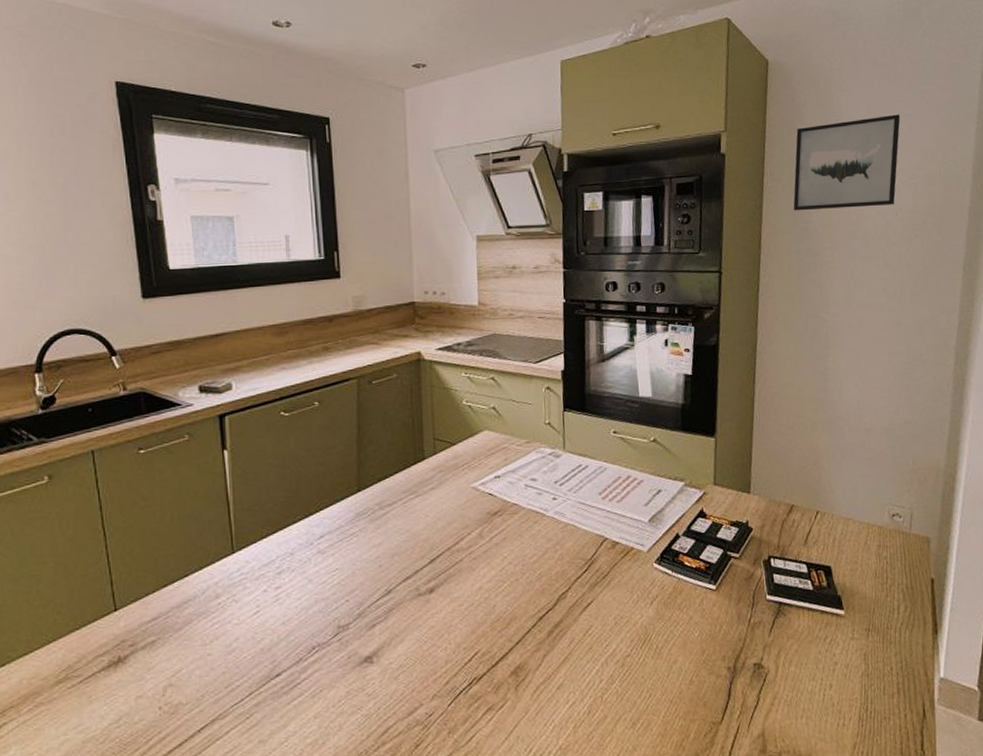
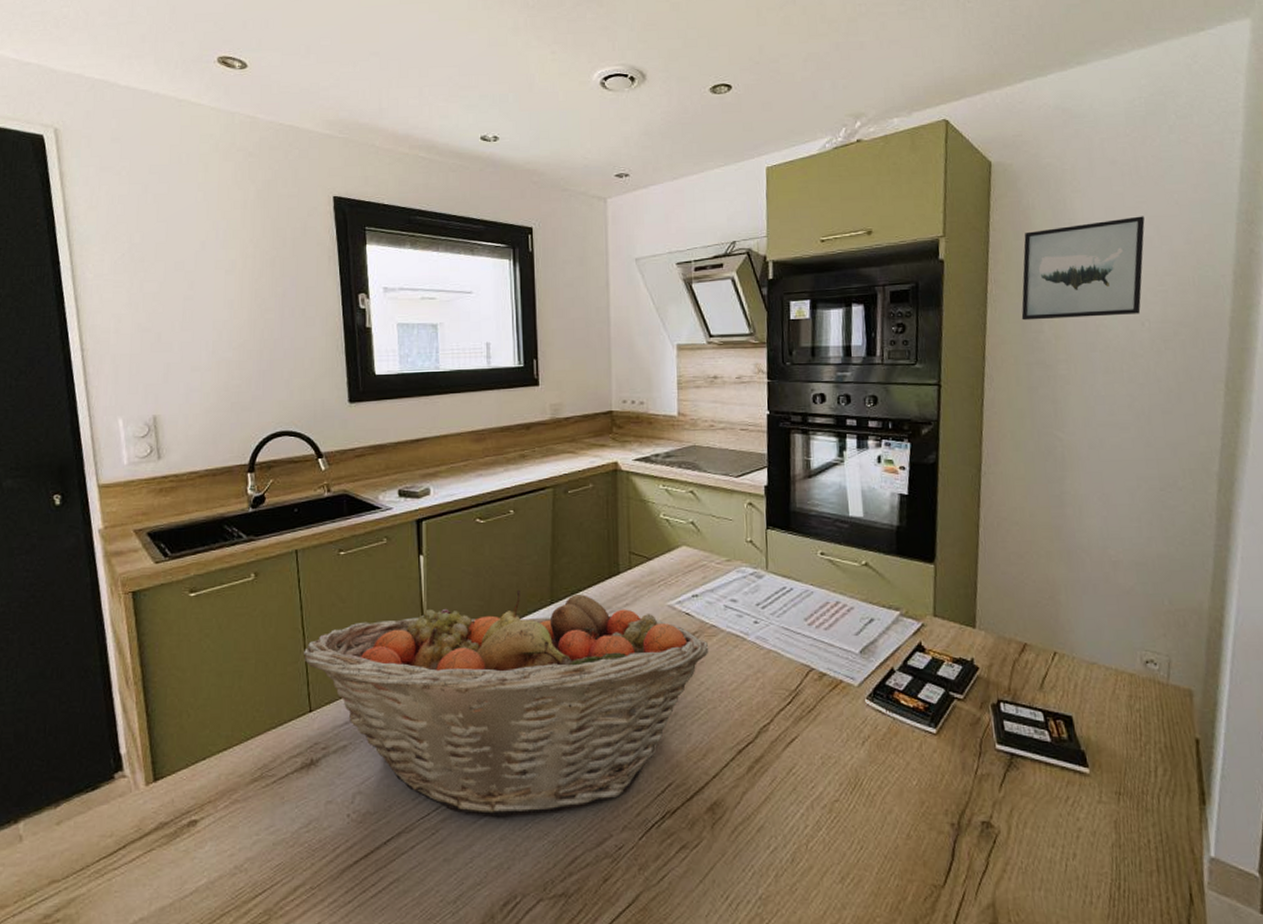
fruit basket: none [104,479,511,698] -> present [303,589,709,818]

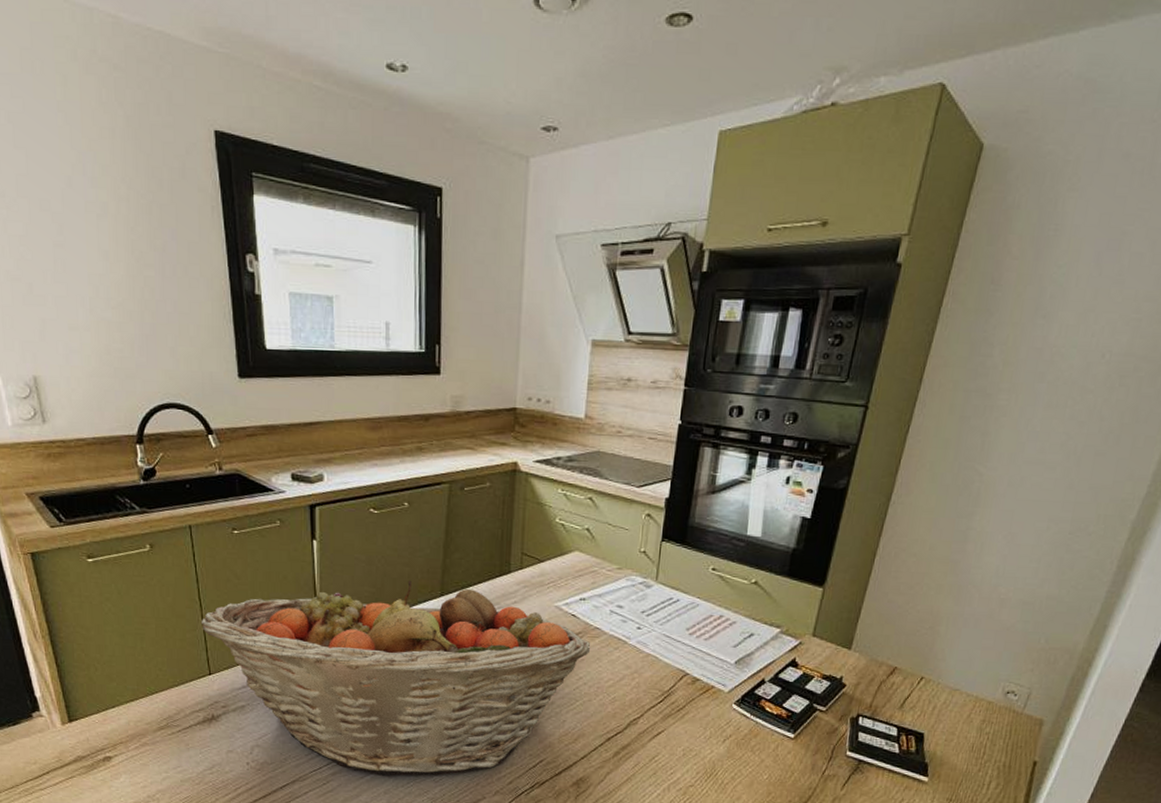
wall art: present [1021,216,1145,321] -> none [972,227,1142,344]

